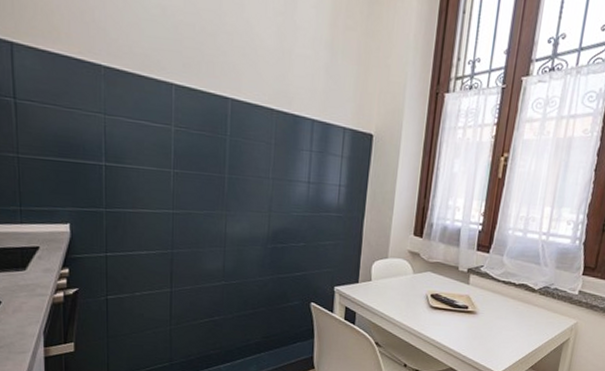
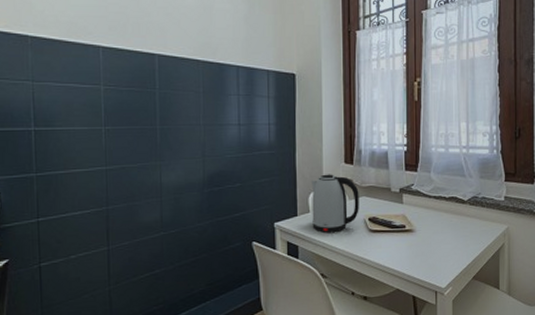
kettle: none [372,244,425,304] -> present [312,174,359,233]

